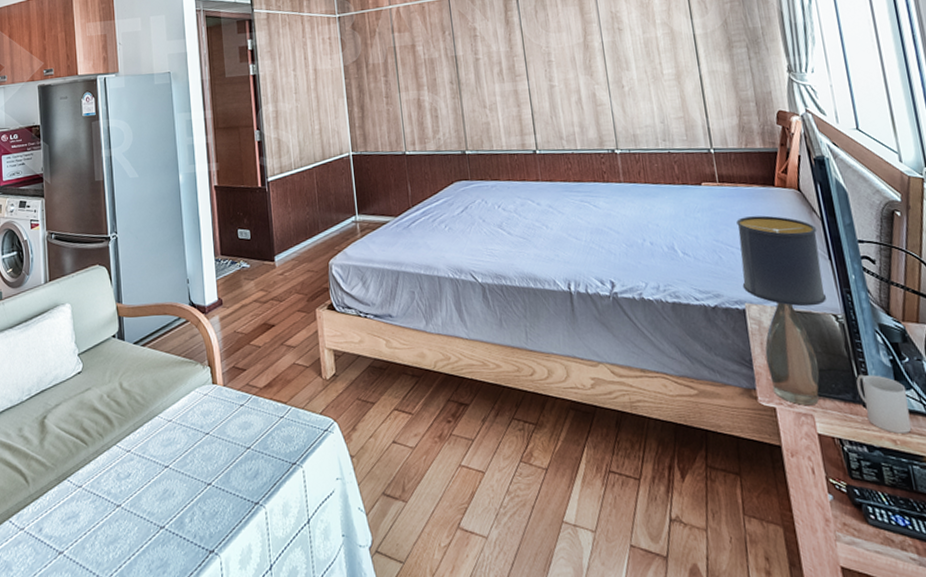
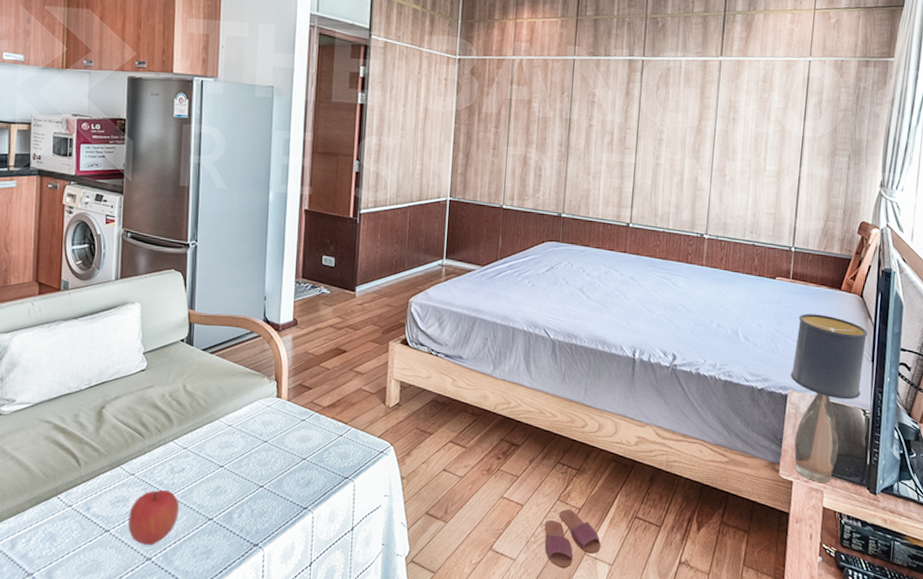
fruit: none [80,499,130,564] -> present [128,489,179,545]
slippers: none [511,471,579,541] -> present [544,509,601,568]
cup: present [856,374,912,434] -> none [866,462,907,515]

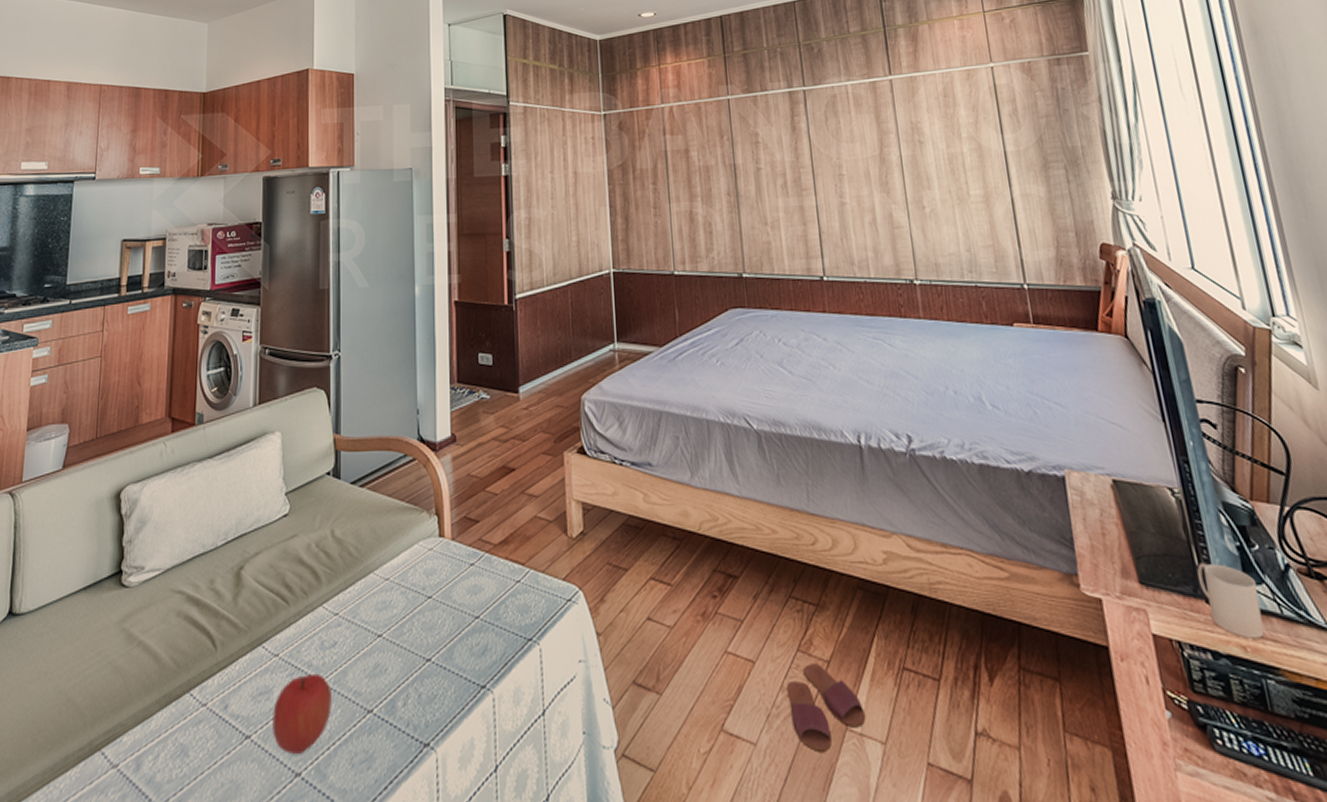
table lamp: present [790,313,868,482] -> none [1054,365,1161,597]
cup: none [866,462,907,515] -> present [1197,563,1265,638]

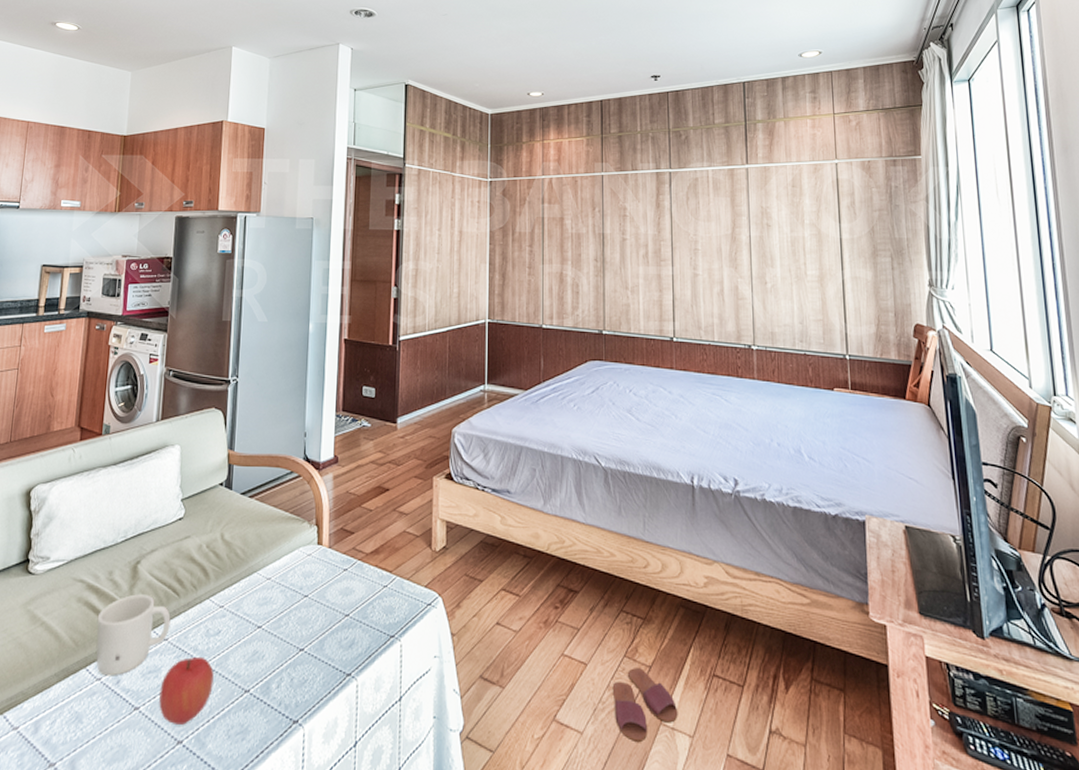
mug: none [199,604,281,701] -> present [95,594,171,676]
cup: present [1197,563,1265,638] -> none [968,599,1019,664]

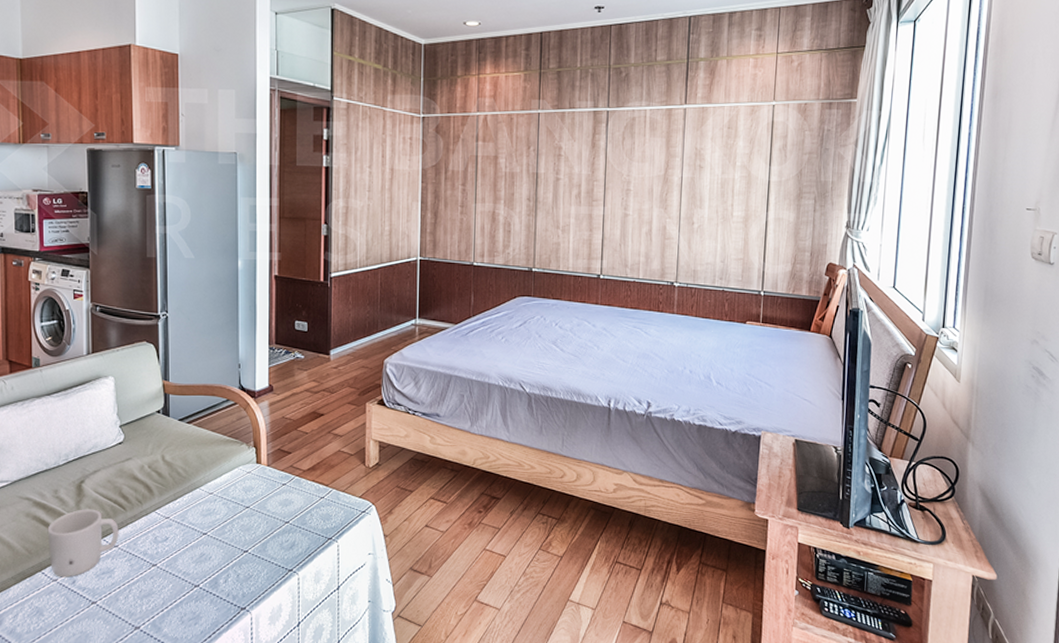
fruit: present [159,656,214,725] -> none [115,559,164,614]
slippers: present [612,668,678,742] -> none [527,558,584,614]

